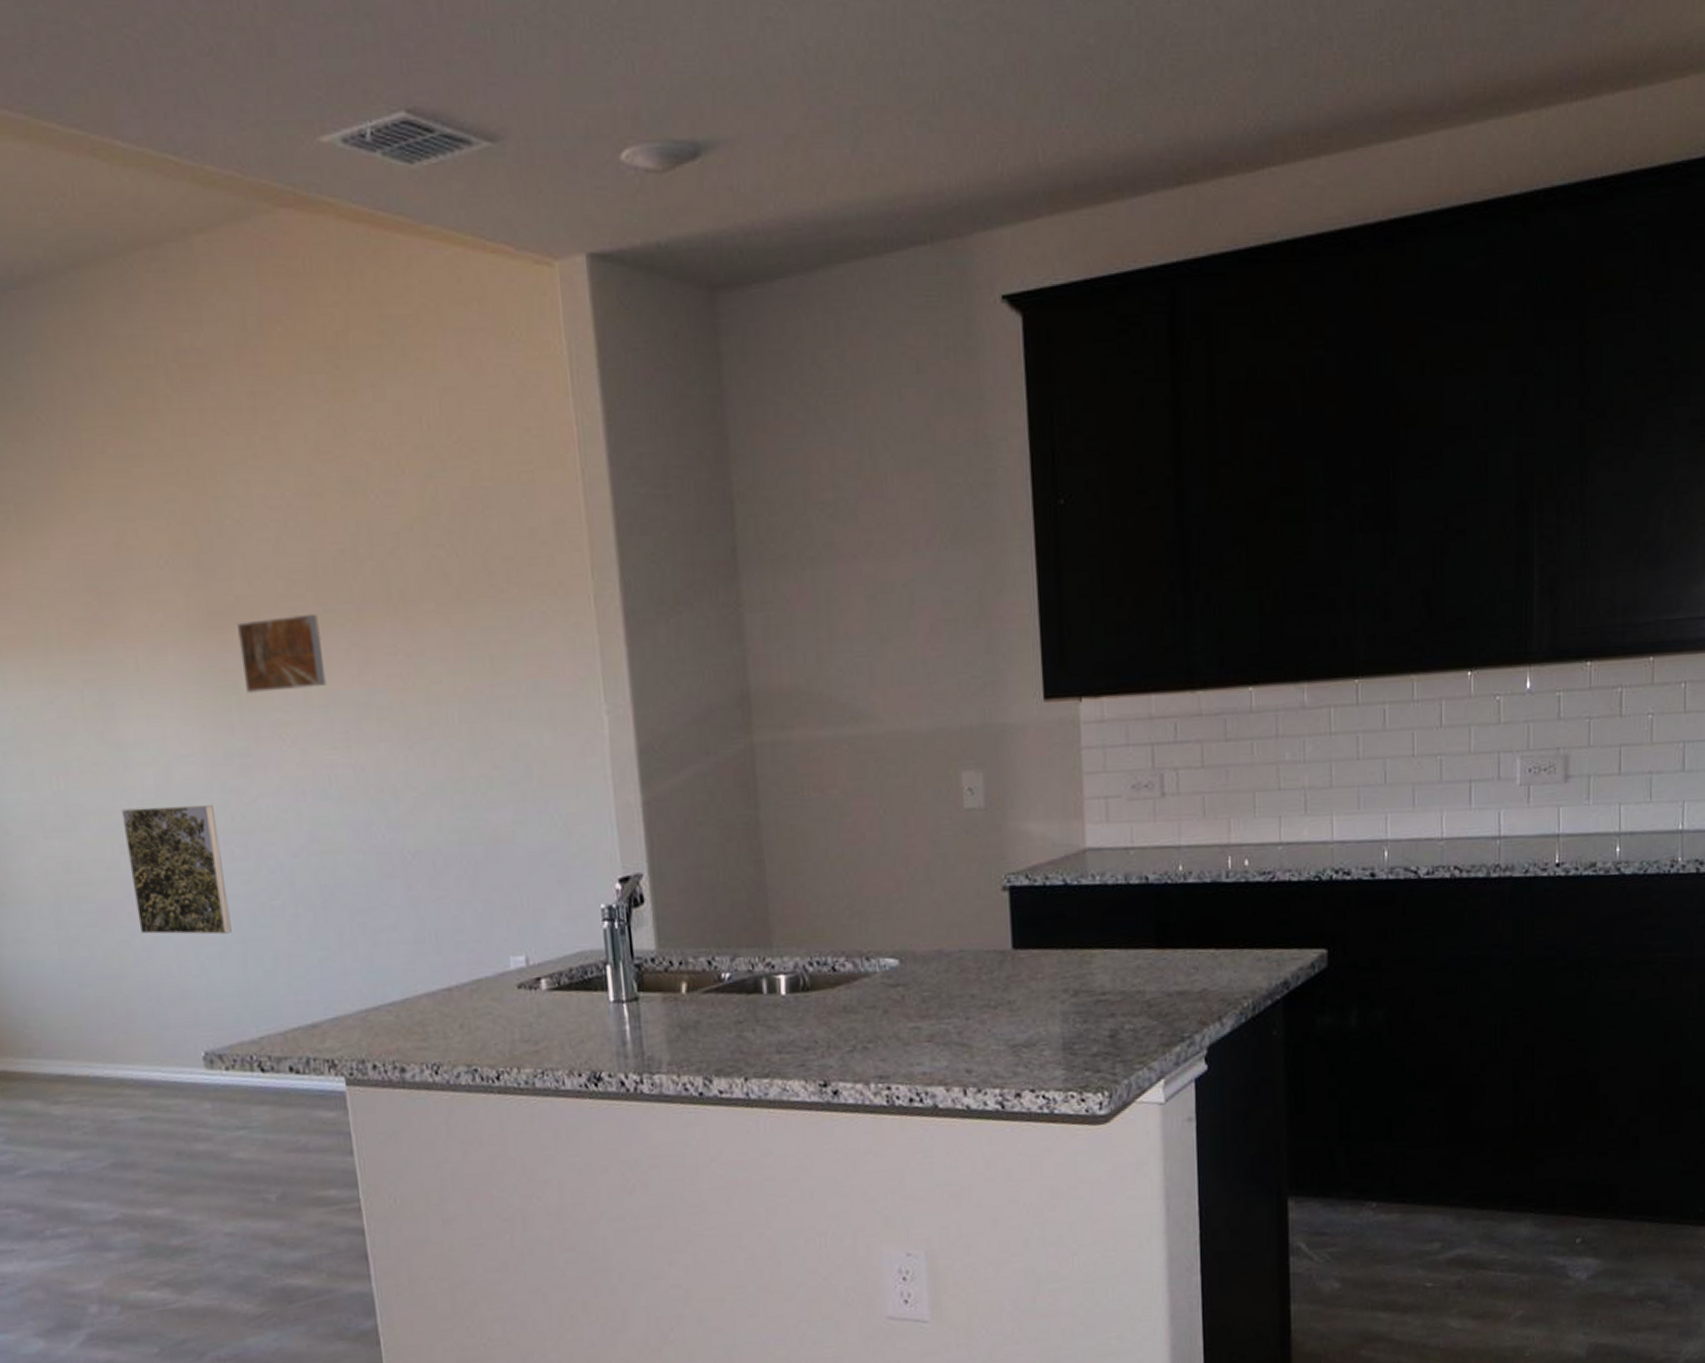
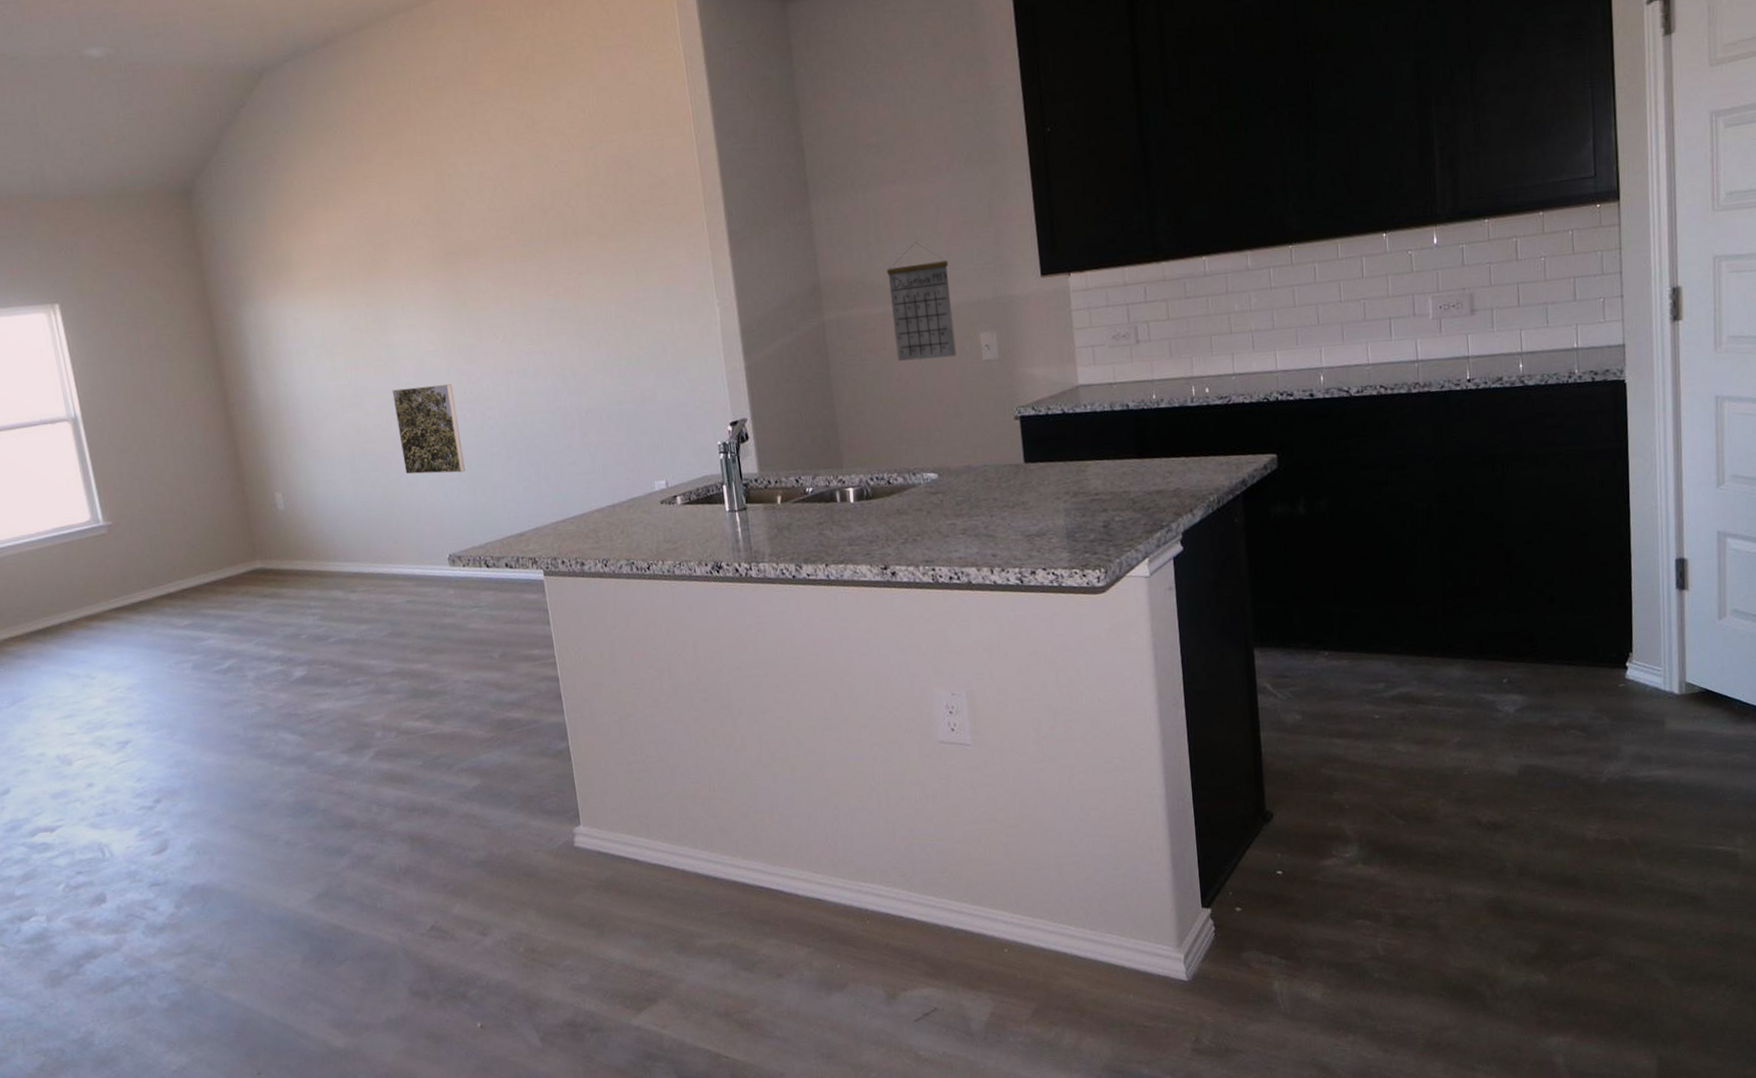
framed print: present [237,613,327,694] -> none [465,249,525,307]
calendar: none [840,642,930,806] -> present [886,242,956,362]

